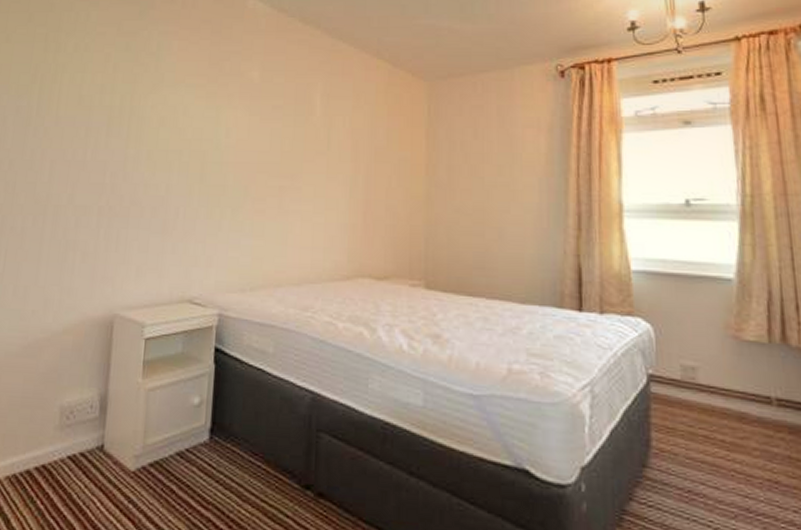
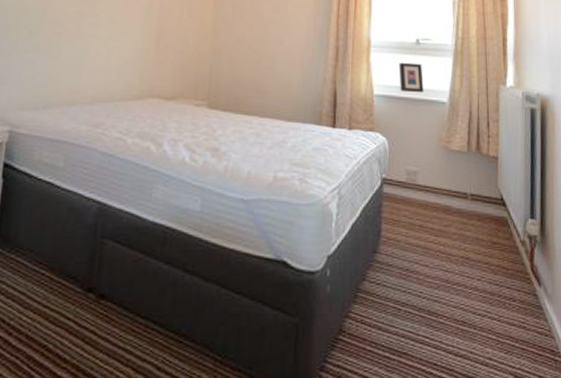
picture frame: none [663,229,700,268] -> present [399,62,424,93]

